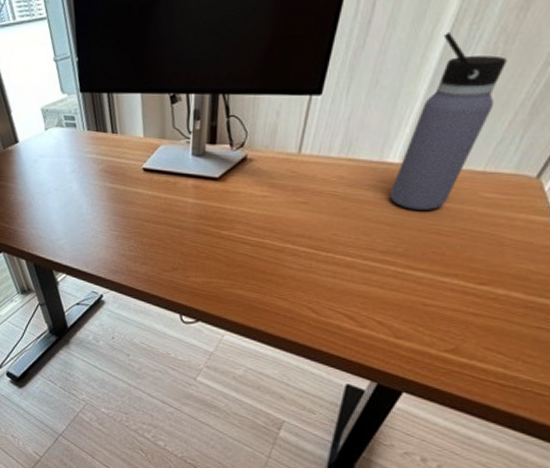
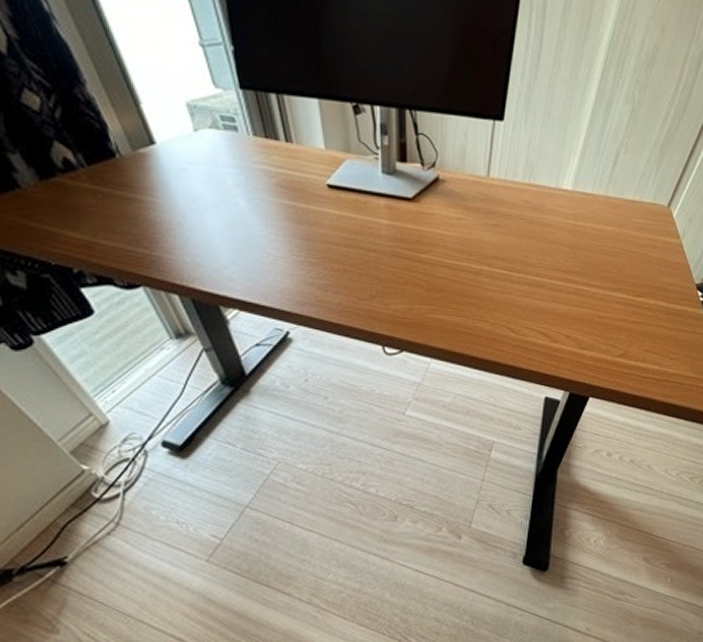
water bottle: present [390,33,507,210] -> none [567,77,642,233]

